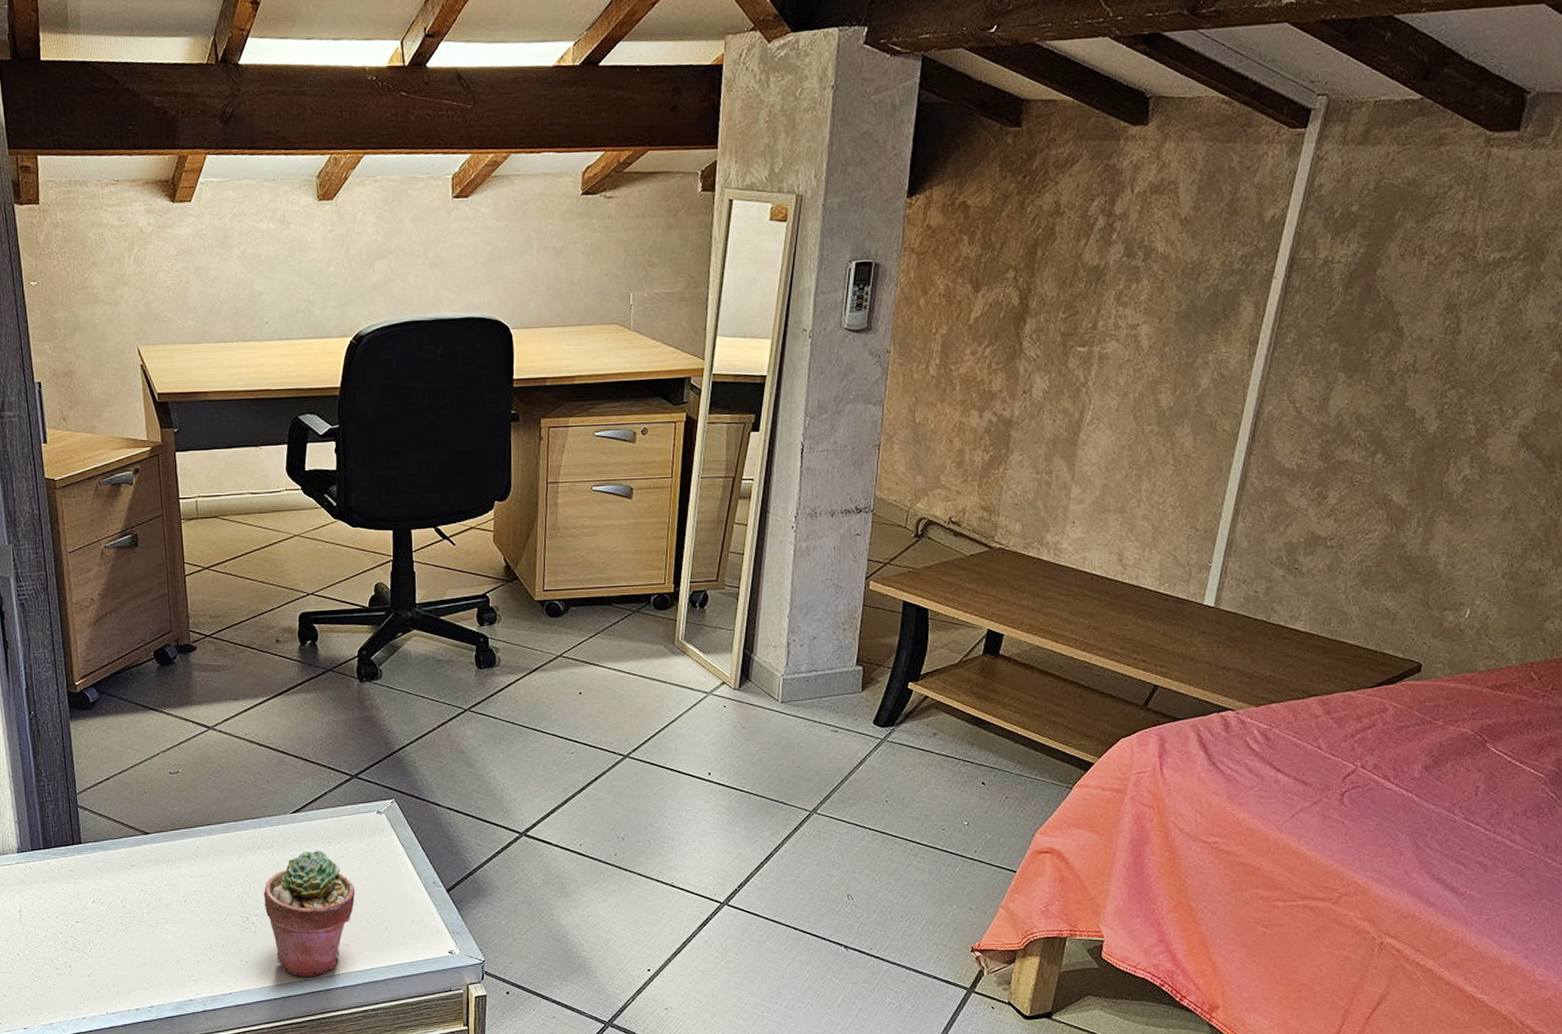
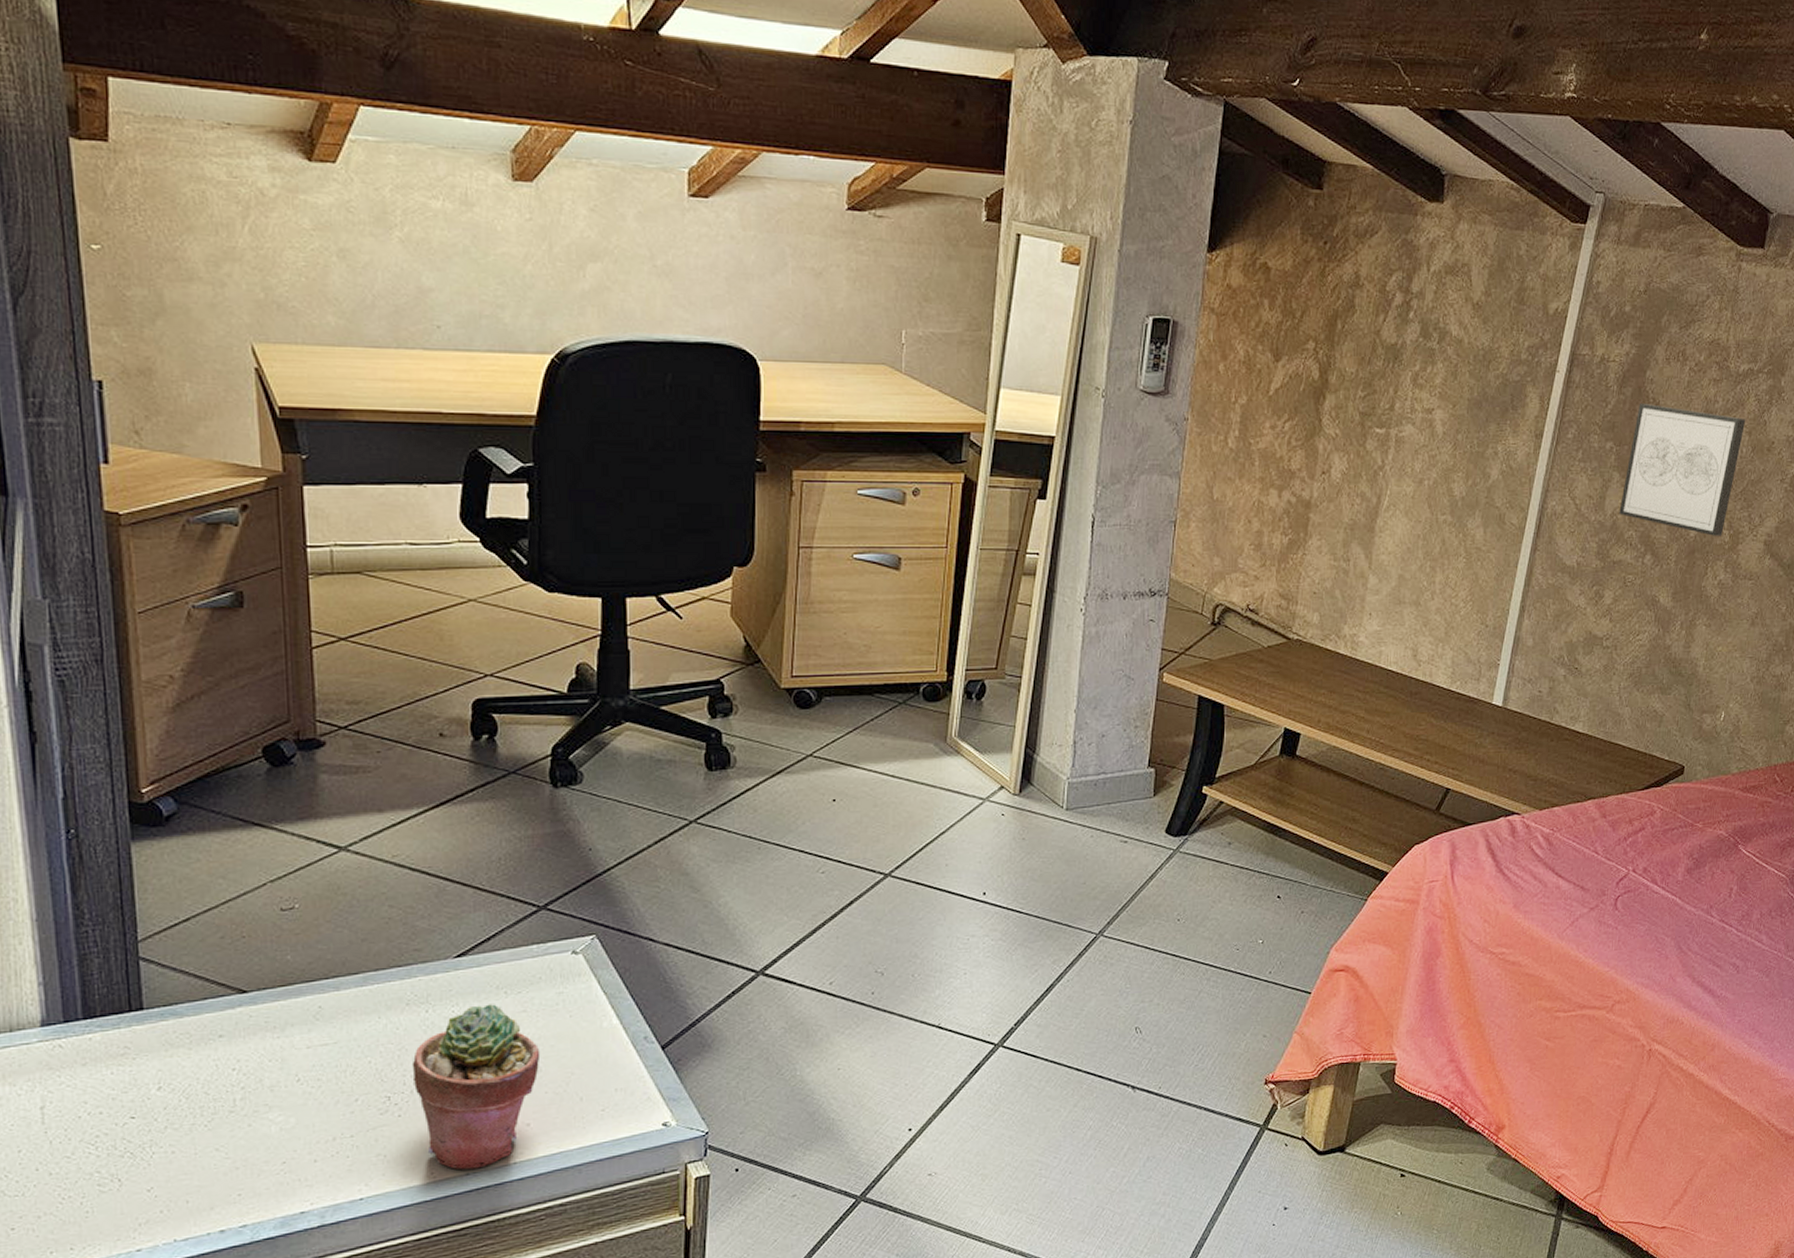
wall art: none [1345,302,1497,431] -> present [1619,404,1746,536]

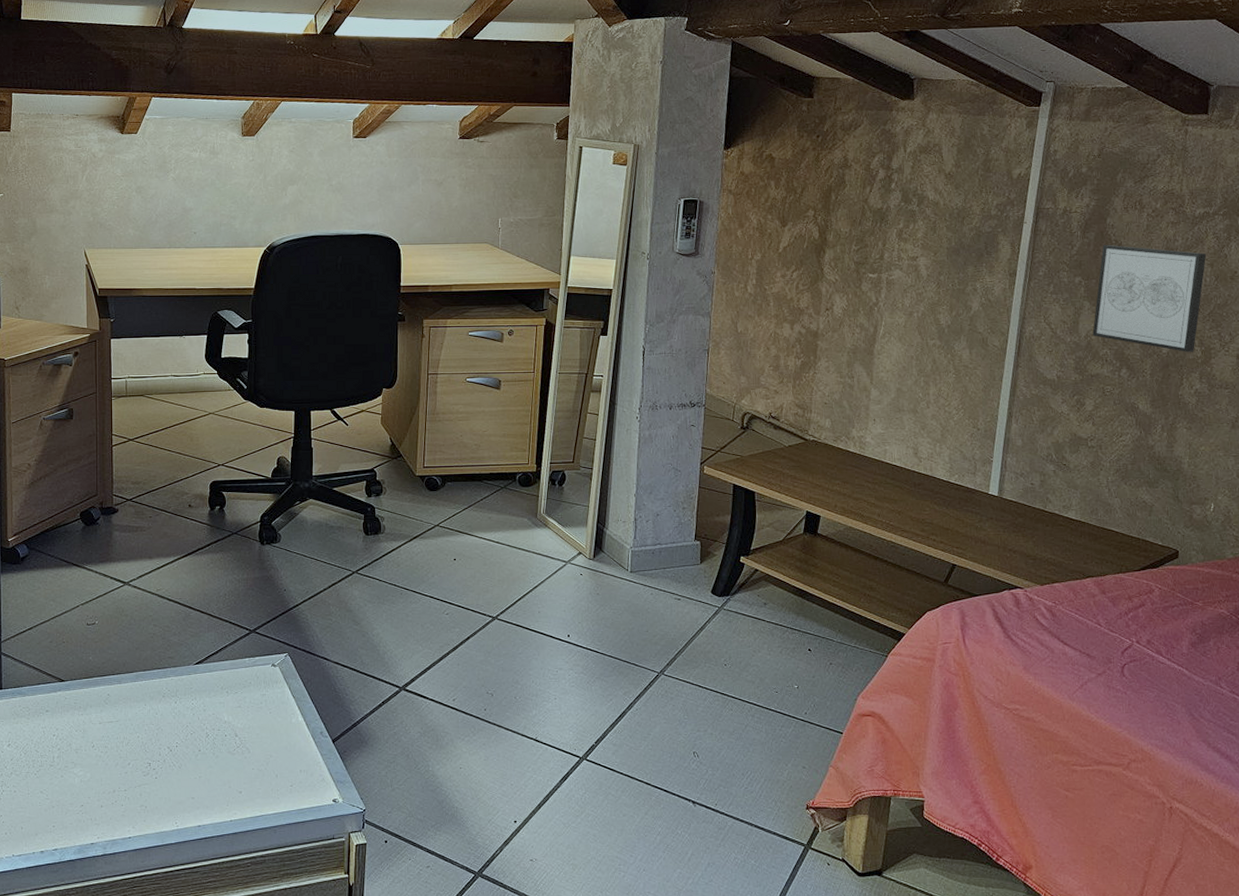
potted succulent: present [412,1004,541,1170] -> none [165,700,250,823]

